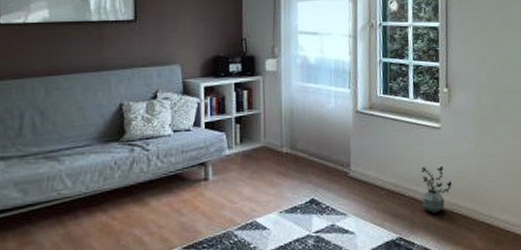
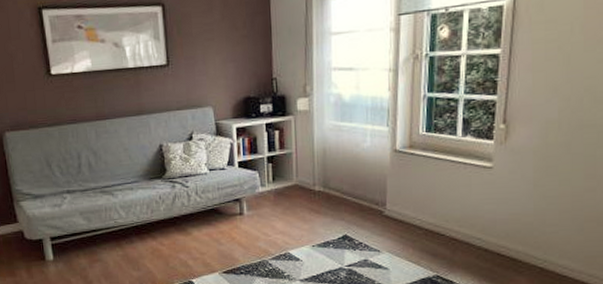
potted plant: present [421,165,452,213] -> none [465,207,501,254]

